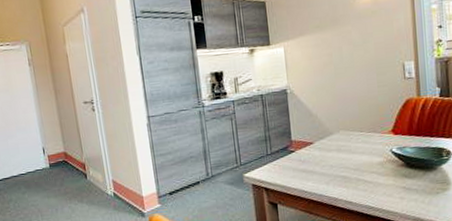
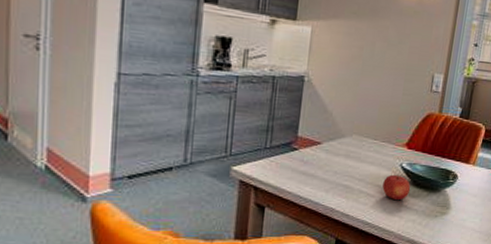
fruit: none [377,159,406,183] -> present [382,174,411,200]

